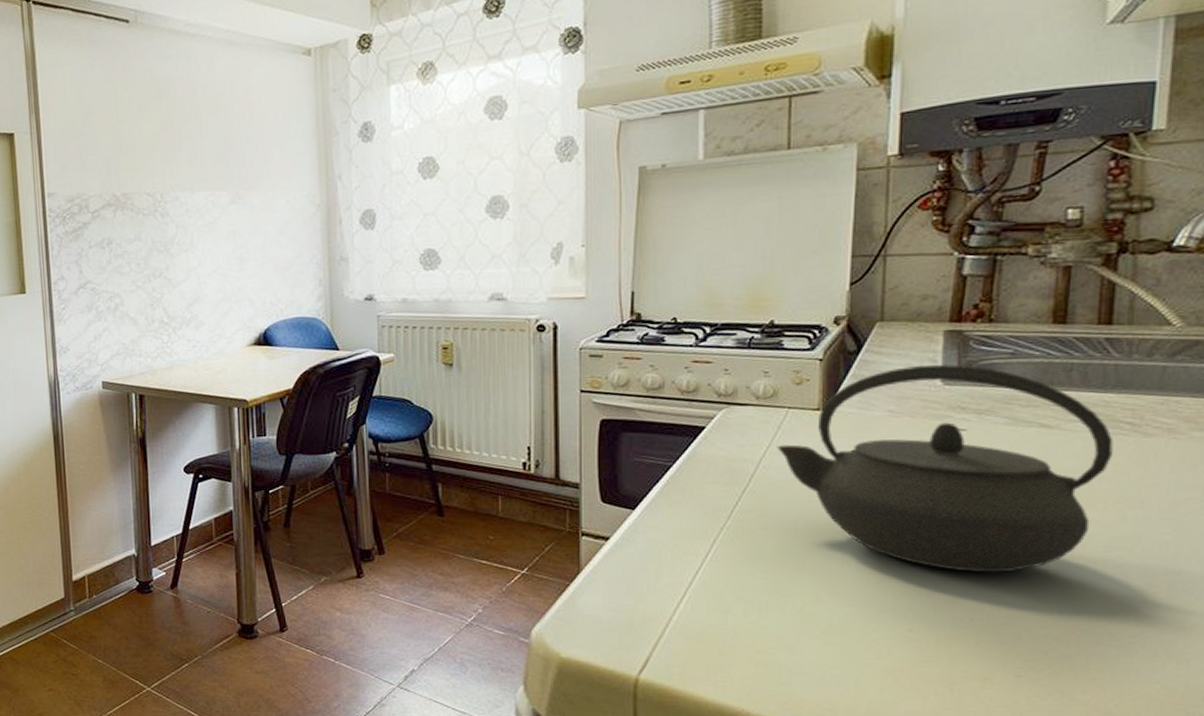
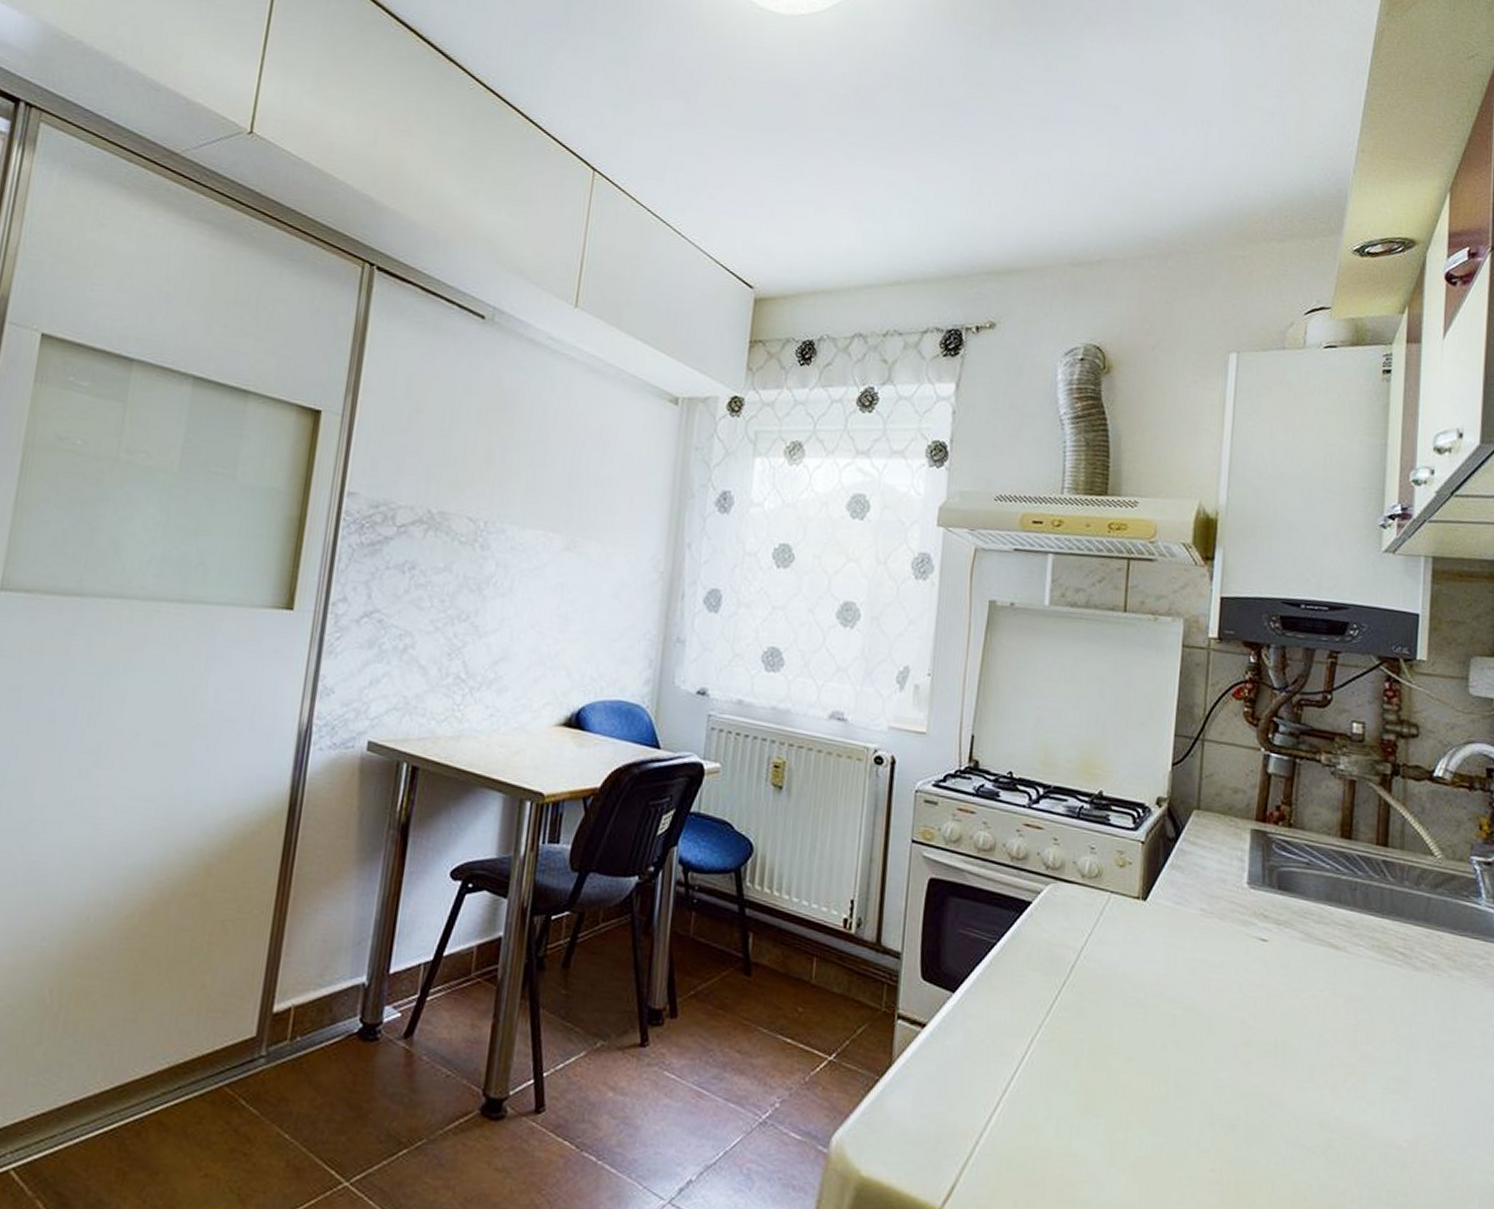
kettle: present [777,365,1113,573] -> none [1098,863,1389,1109]

